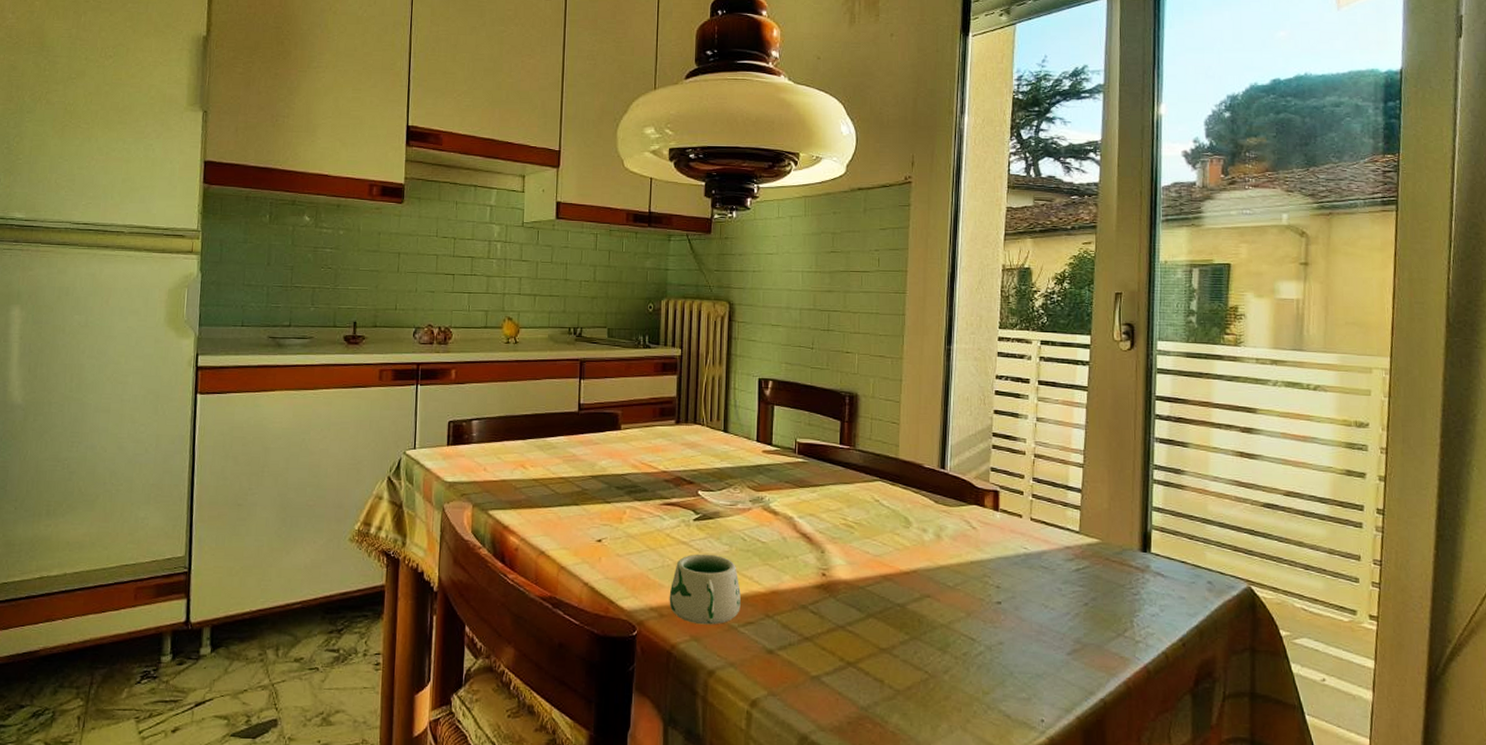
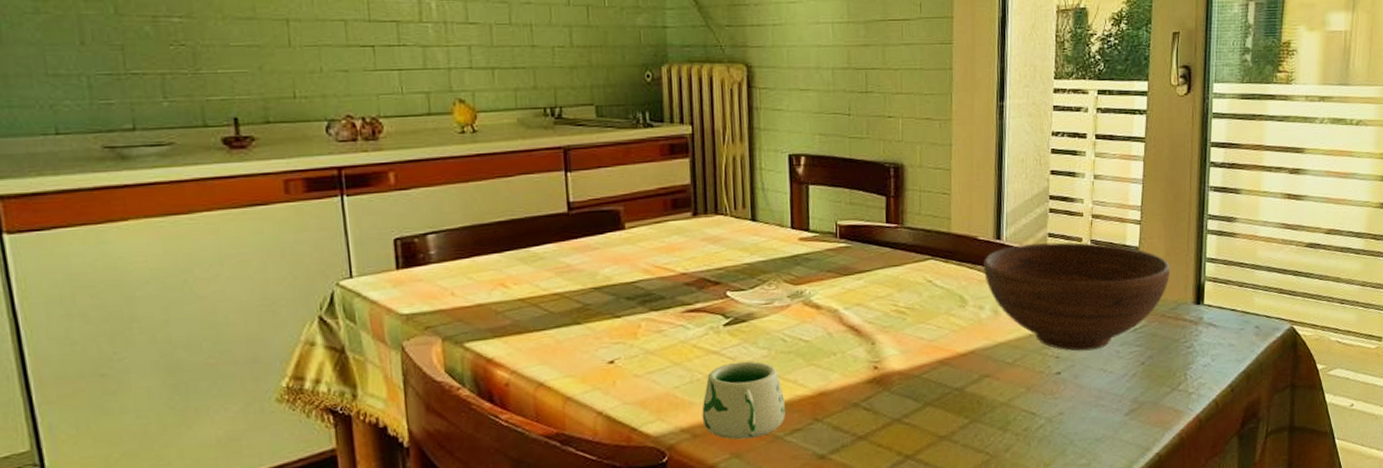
bowl: none [928,475,1115,584] -> present [984,241,1171,351]

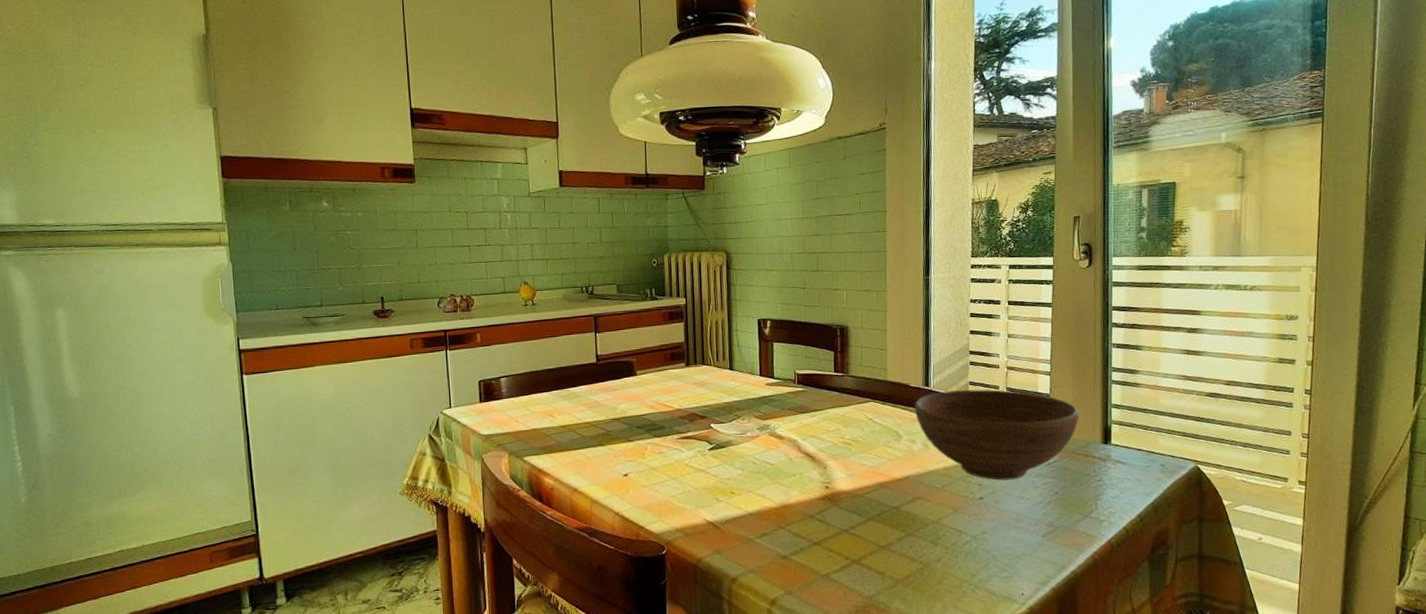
mug: present [702,361,785,440] -> none [692,478,756,540]

